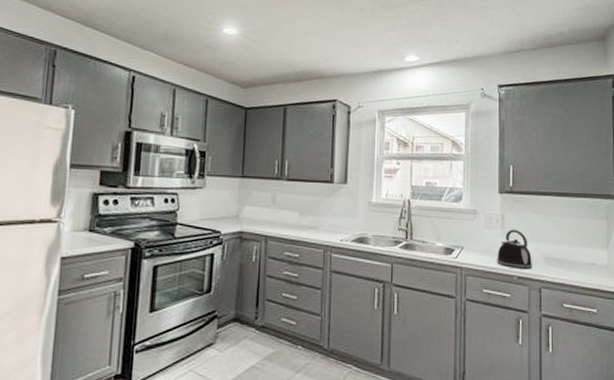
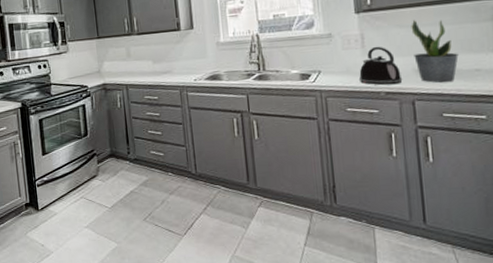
potted plant: none [544,207,579,274] -> present [411,19,459,83]

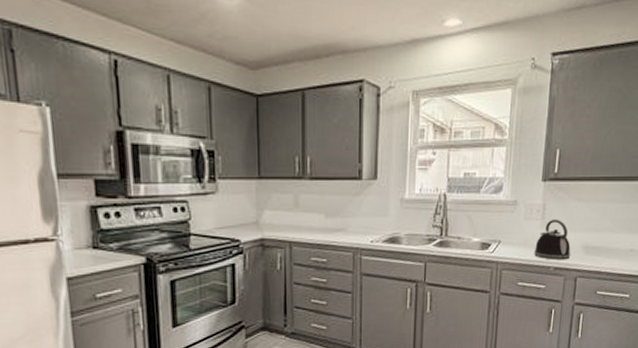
potted plant: present [411,19,459,83] -> none [584,193,620,261]

